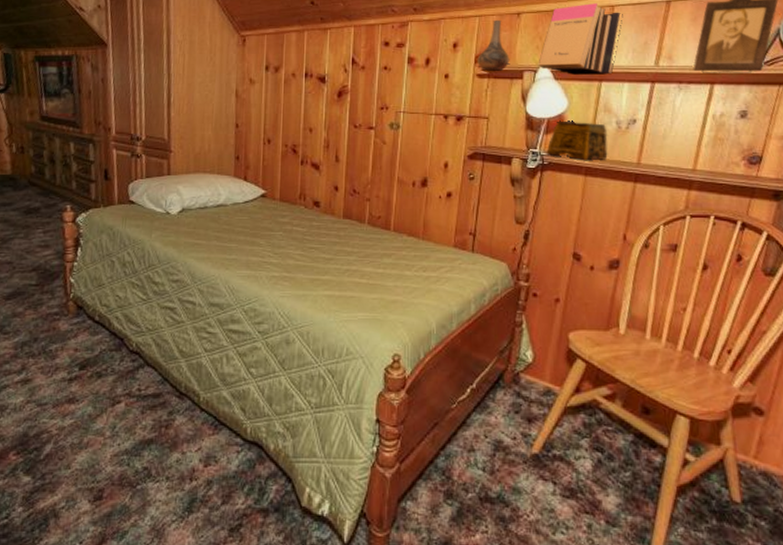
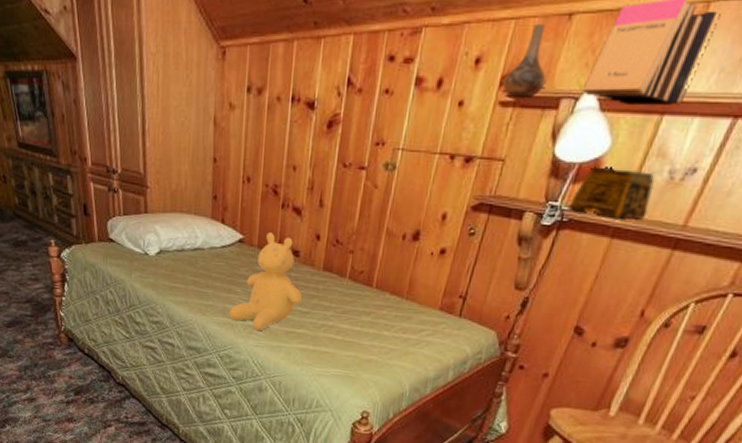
teddy bear: none [253,187,326,281] -> present [229,232,303,331]

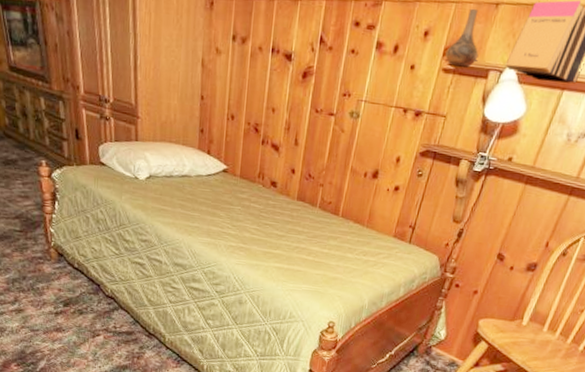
teddy bear: present [229,232,303,331] -> none [213,165,279,251]
decorative box: present [568,168,654,220] -> none [494,128,556,171]

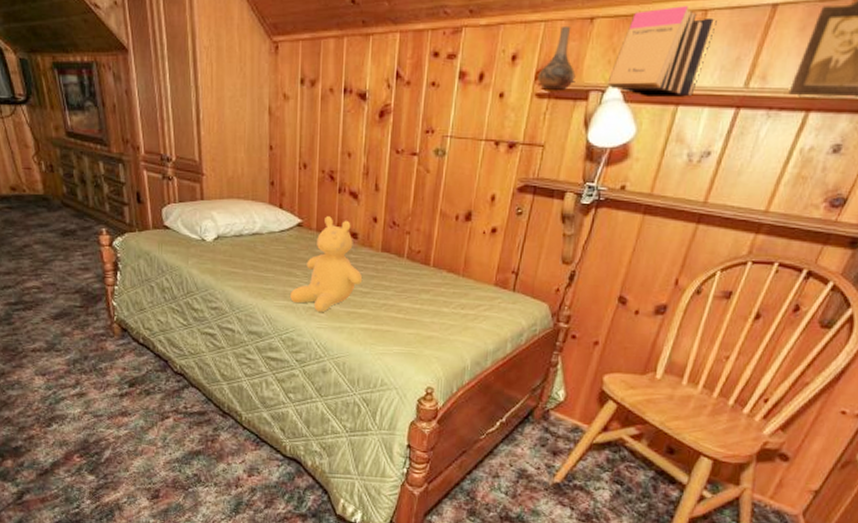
teddy bear: none [213,165,279,251] -> present [290,216,363,313]

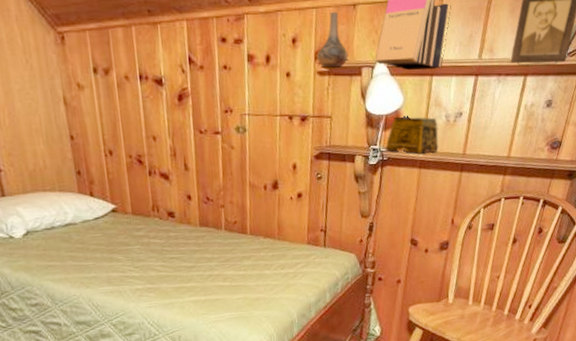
teddy bear: present [290,216,363,313] -> none [115,199,186,293]
decorative box: none [604,152,675,197] -> present [385,117,438,154]

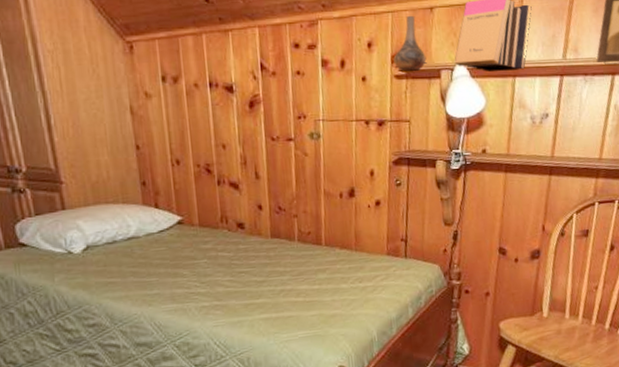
decorative box: present [385,117,438,154] -> none [468,119,525,157]

